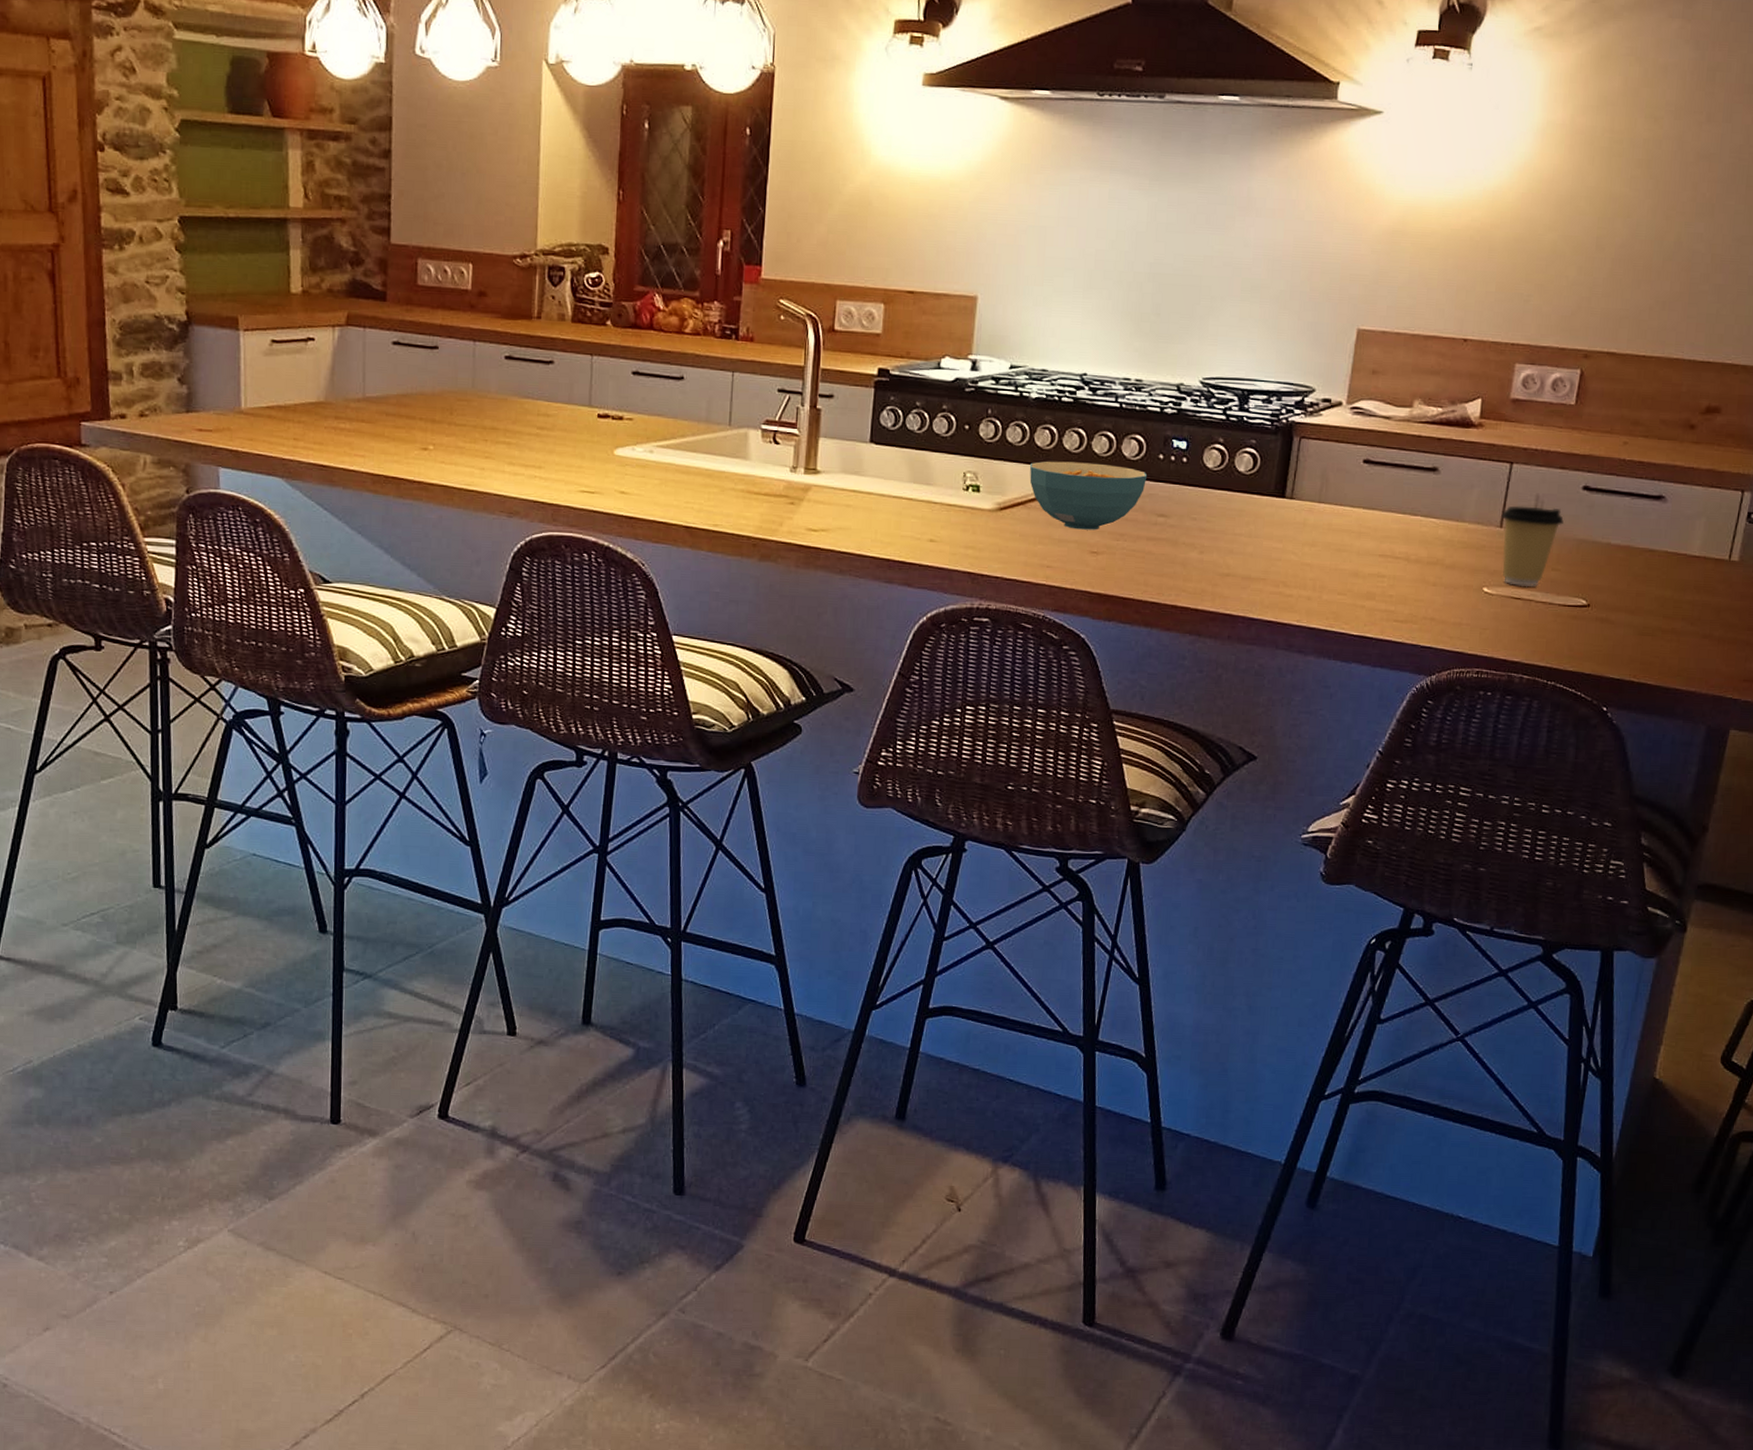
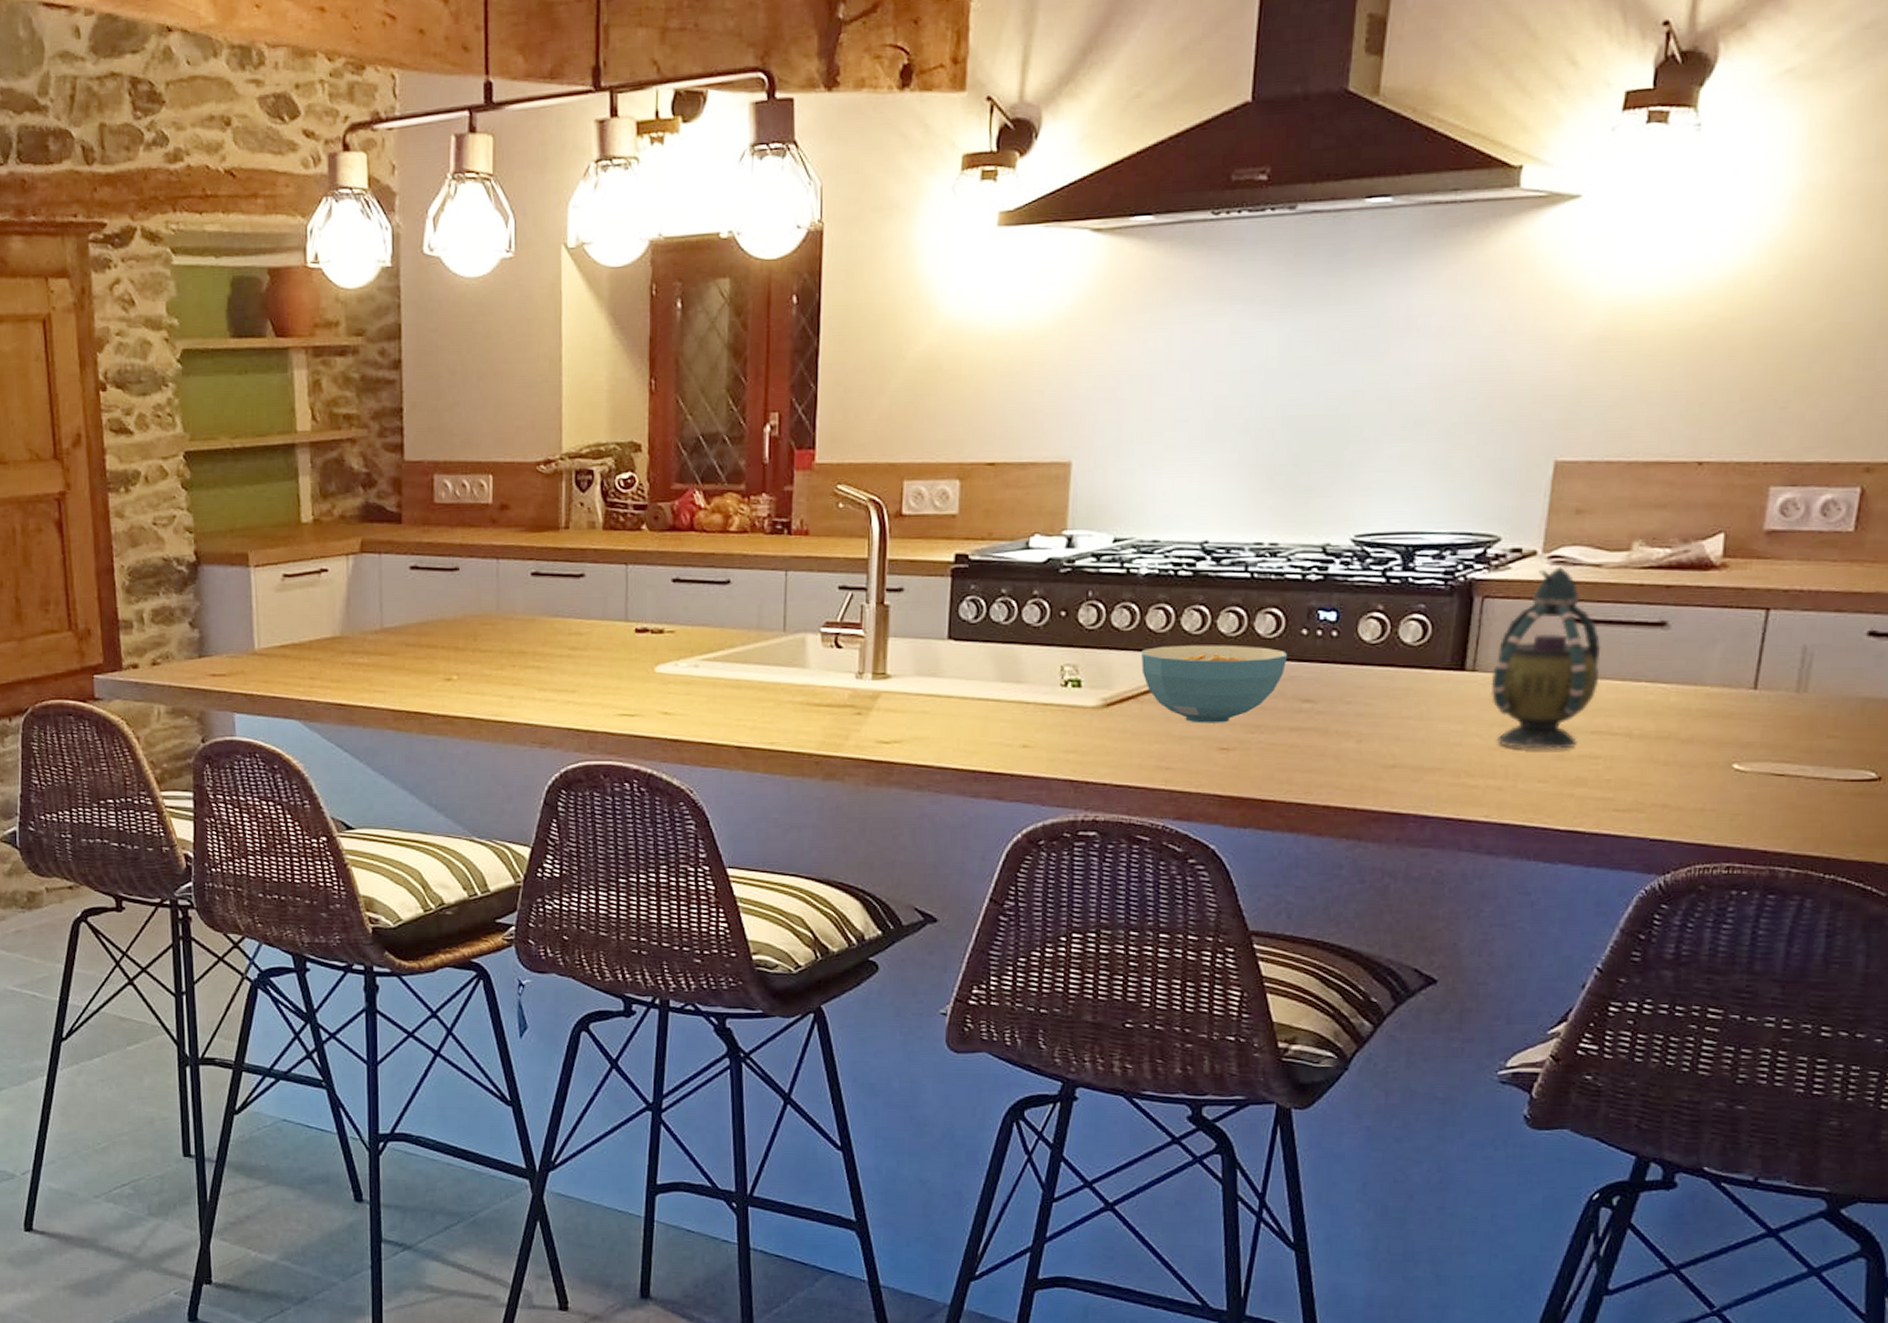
teapot: none [1304,417,1389,568] -> present [1490,567,1601,749]
coffee cup: present [1501,505,1564,587] -> none [1755,660,1842,761]

